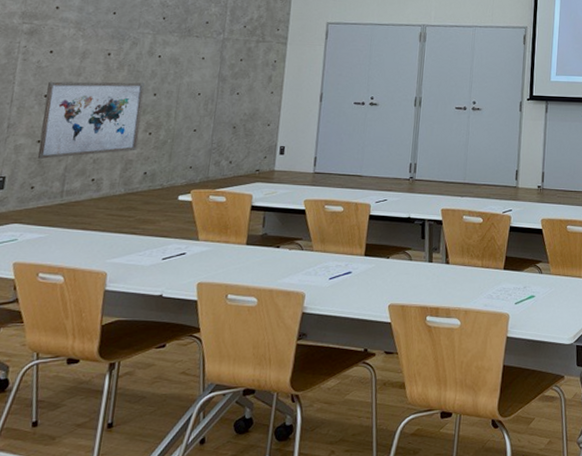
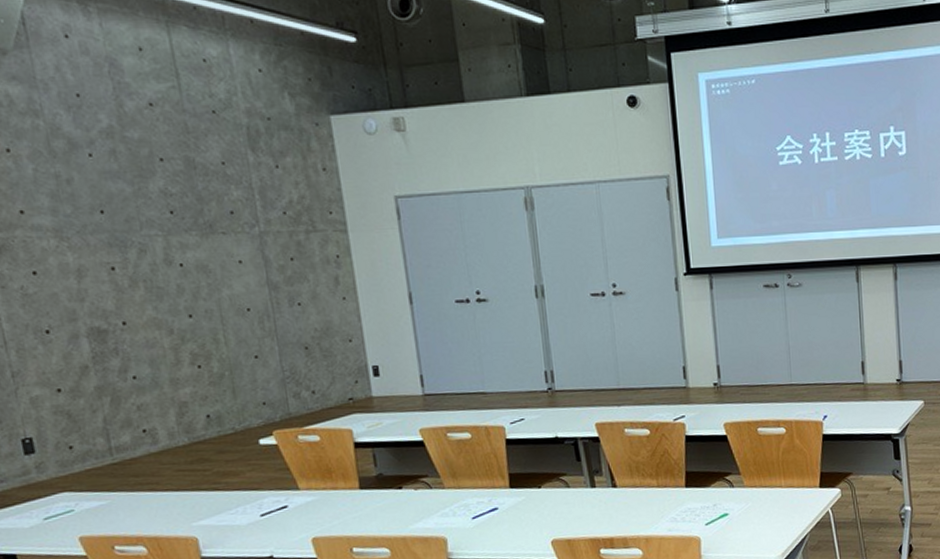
wall art: present [37,81,145,159] -> none [45,302,189,412]

